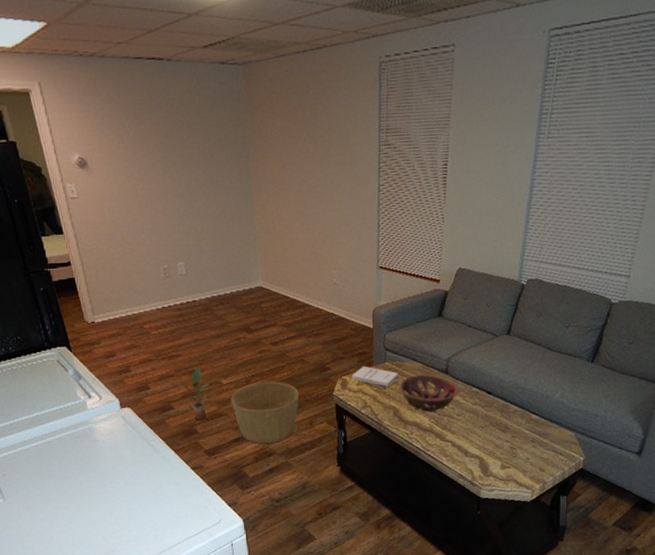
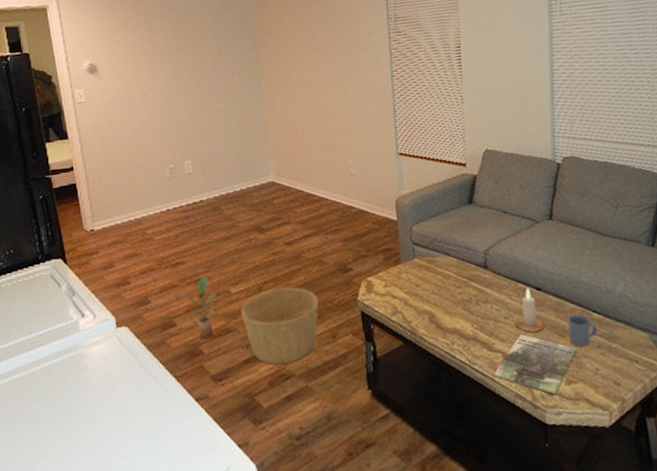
books: present [351,366,401,390] -> none [377,264,433,291]
decorative bowl: present [400,374,458,412] -> none [433,270,502,315]
magazine: none [442,428,514,477] -> present [493,333,578,395]
candle: none [466,391,490,428] -> present [515,287,544,333]
mug: none [509,415,533,441] -> present [567,314,598,348]

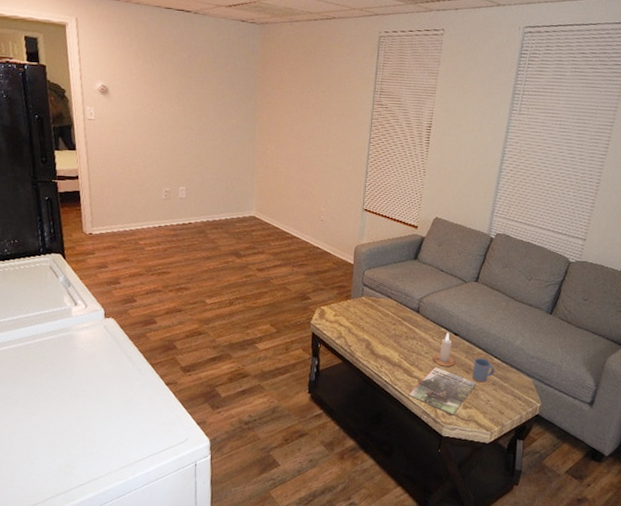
potted plant: present [185,275,217,339] -> none [167,286,194,337]
basket: present [241,287,319,365] -> none [213,305,279,366]

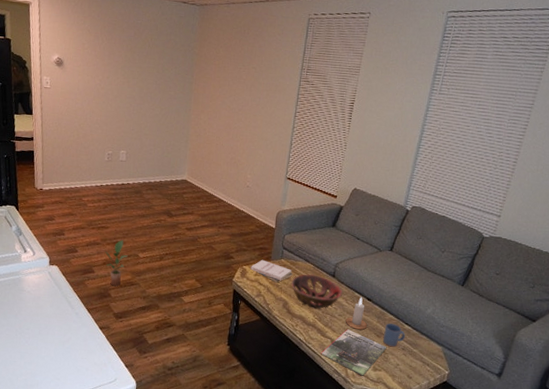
potted plant: none [167,286,194,337] -> present [104,240,128,287]
books: none [329,298,375,322] -> present [250,259,293,283]
decorative bowl: none [374,311,428,347] -> present [291,274,342,309]

